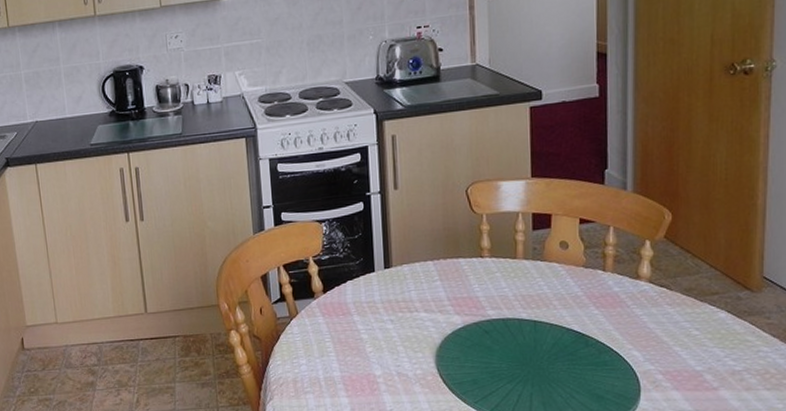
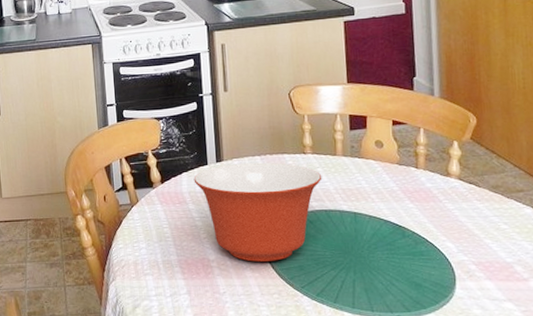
mixing bowl: none [359,267,501,377] -> present [193,162,322,262]

